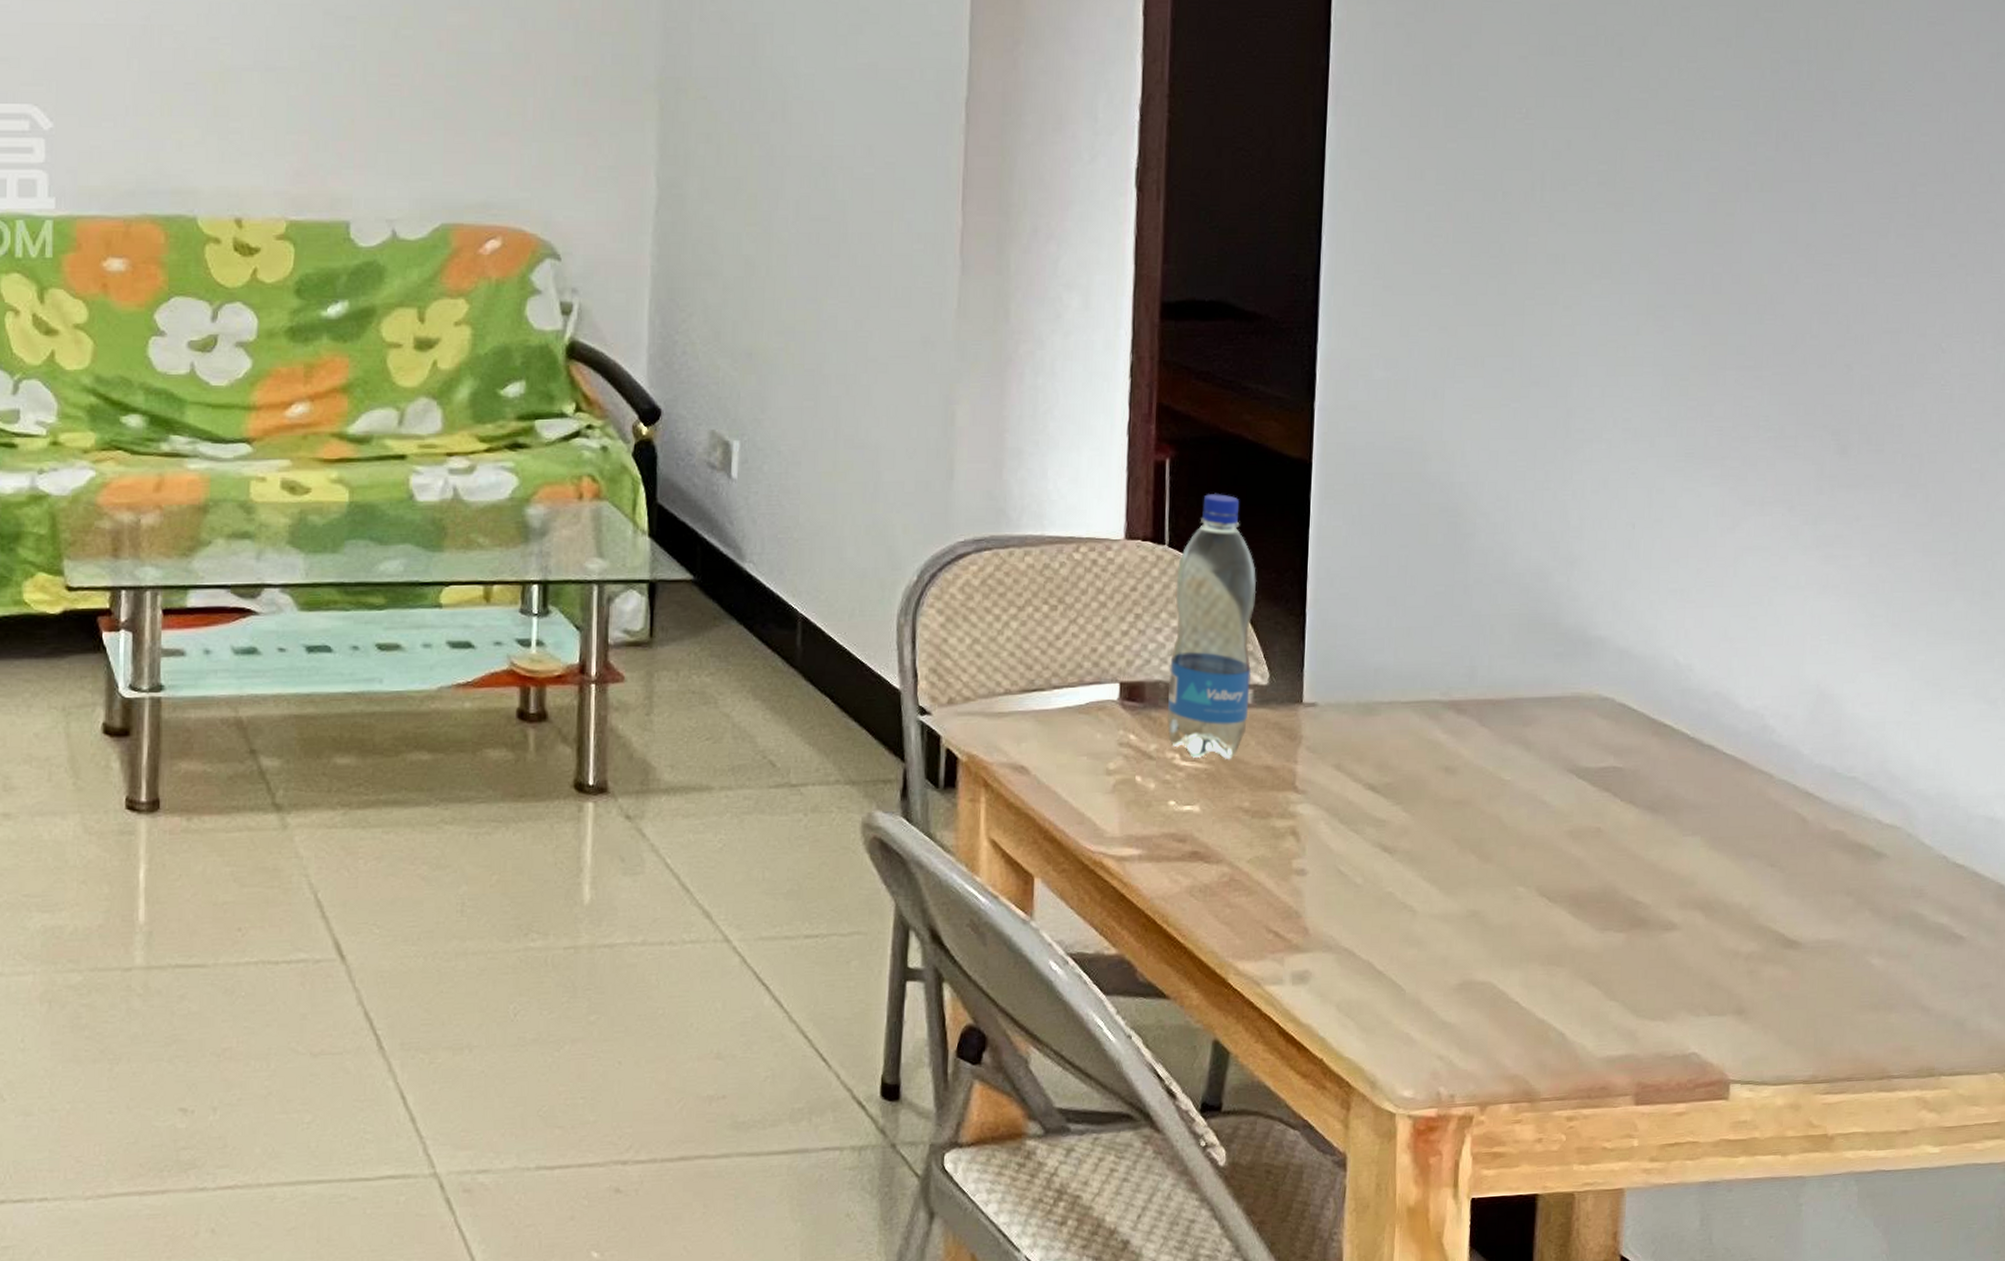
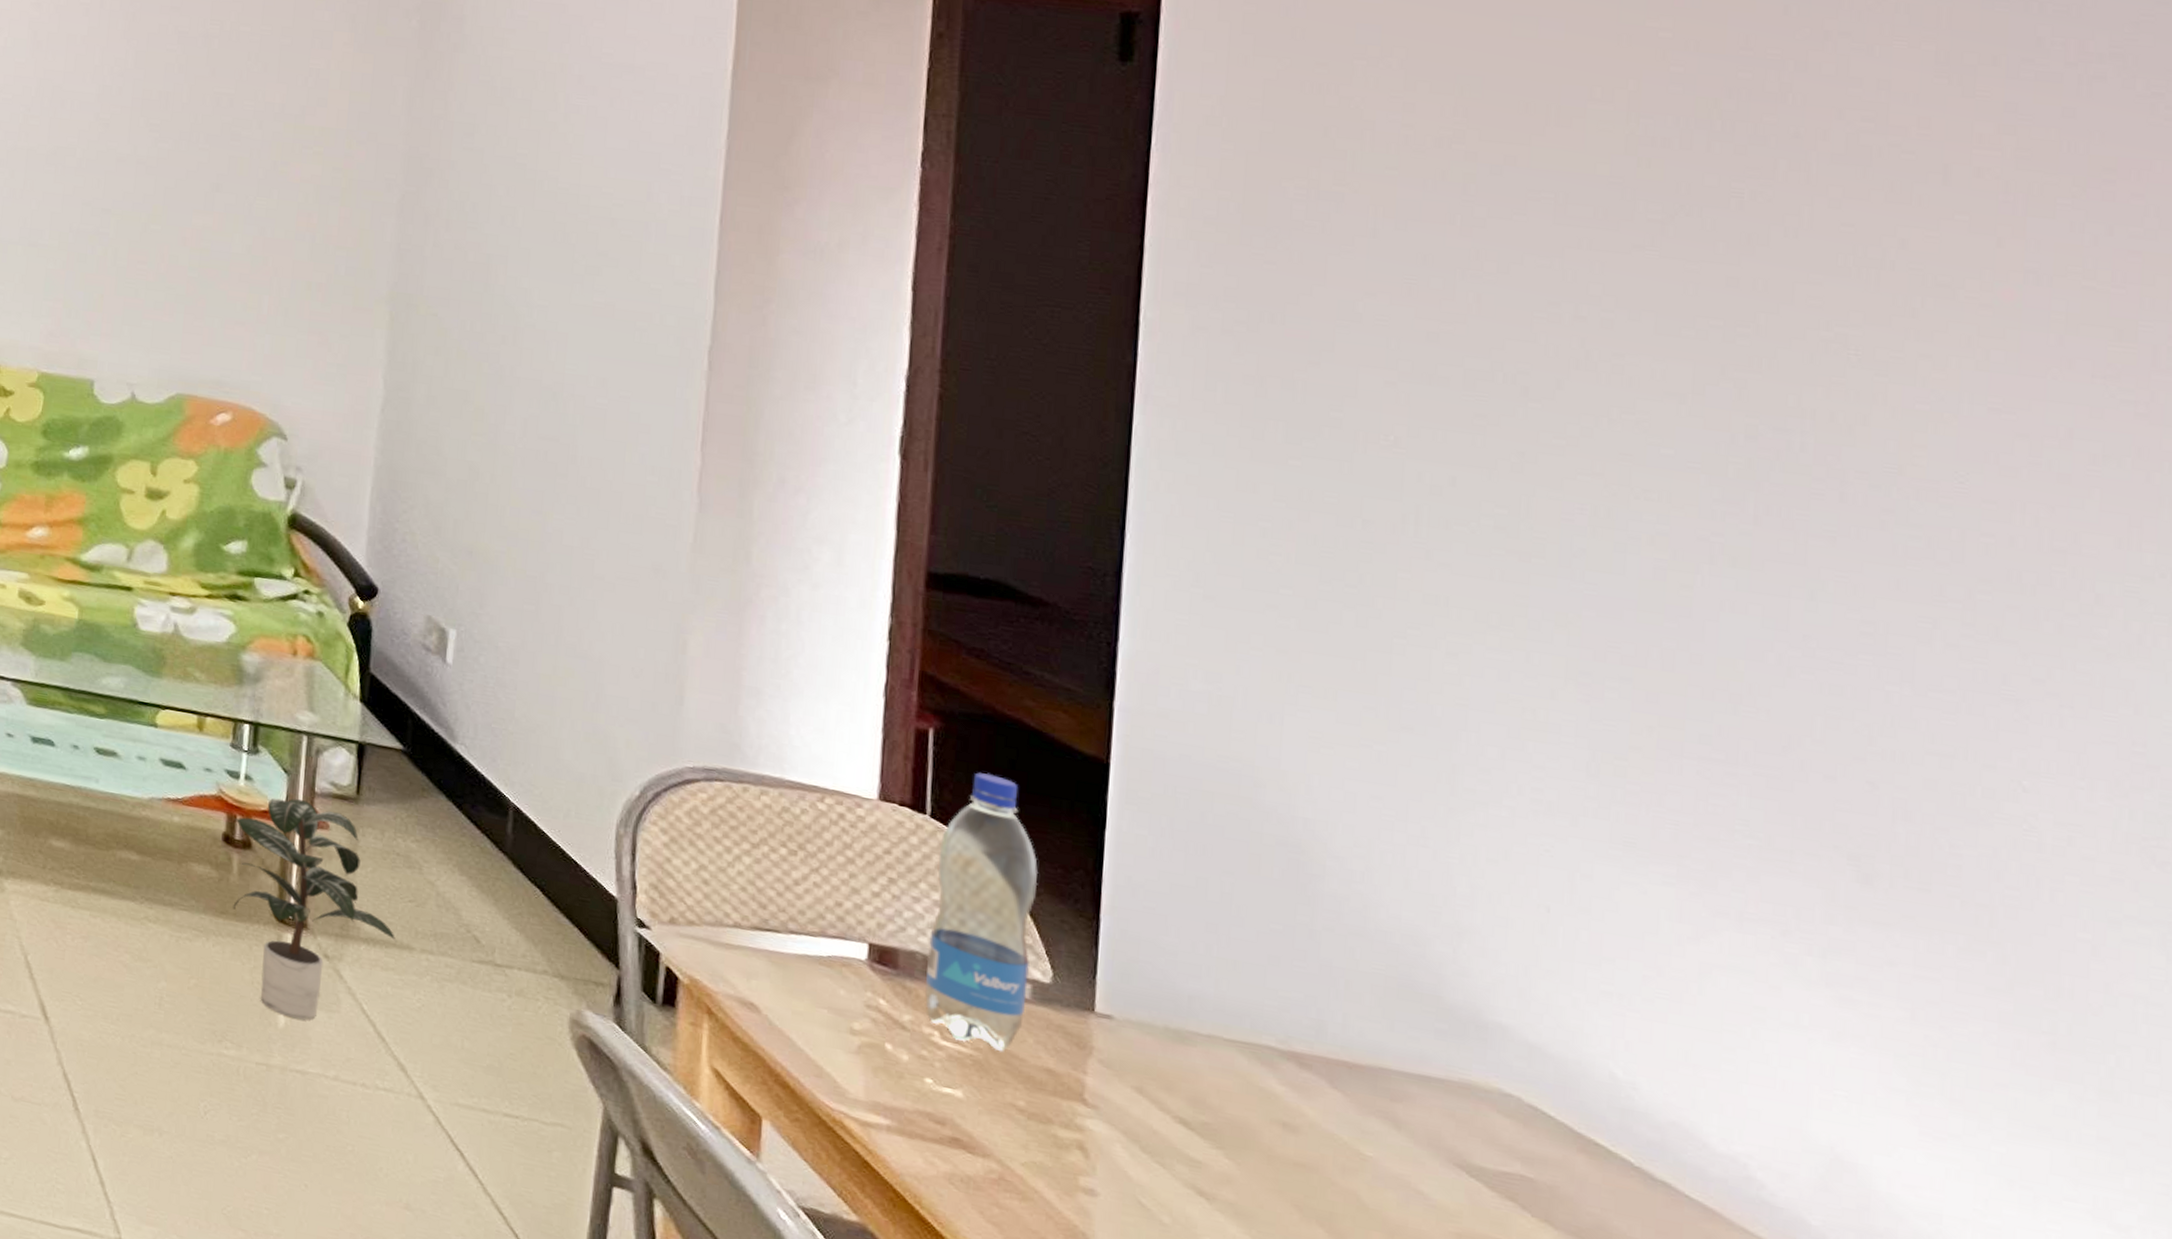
potted plant: none [529,654,696,891] -> present [233,798,397,1020]

